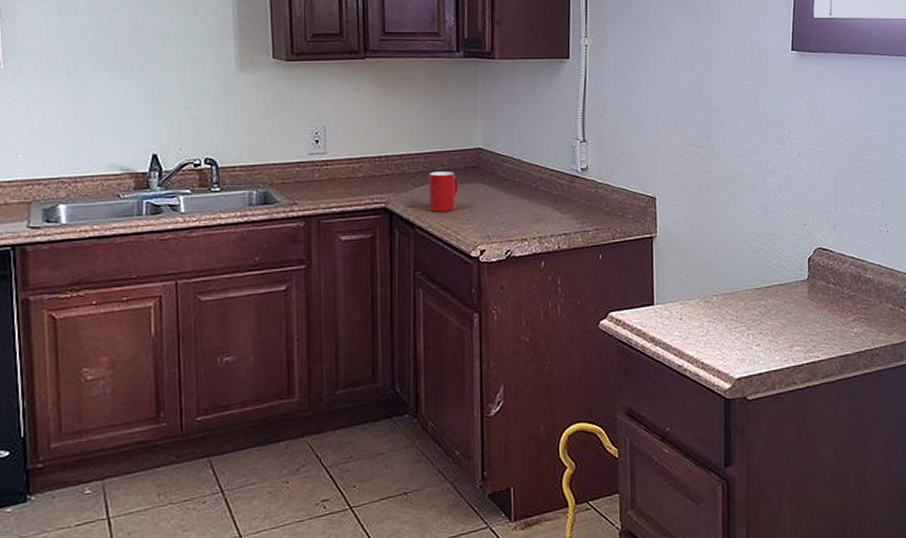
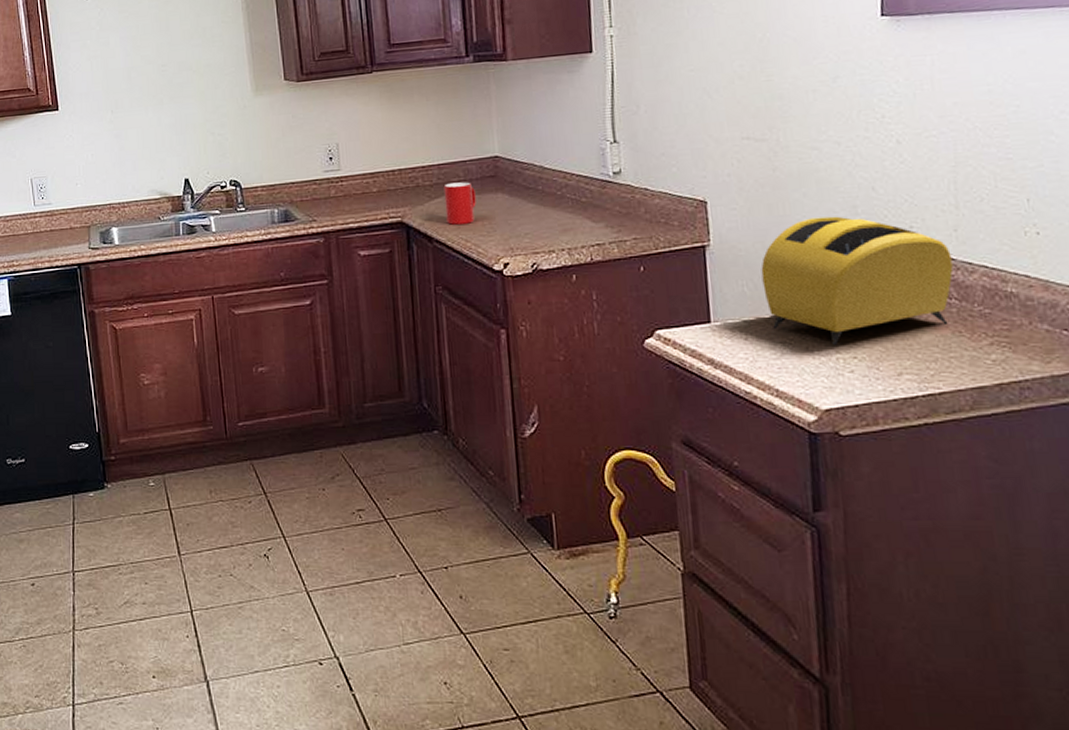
toaster: none [695,214,832,324] -> present [761,216,954,346]

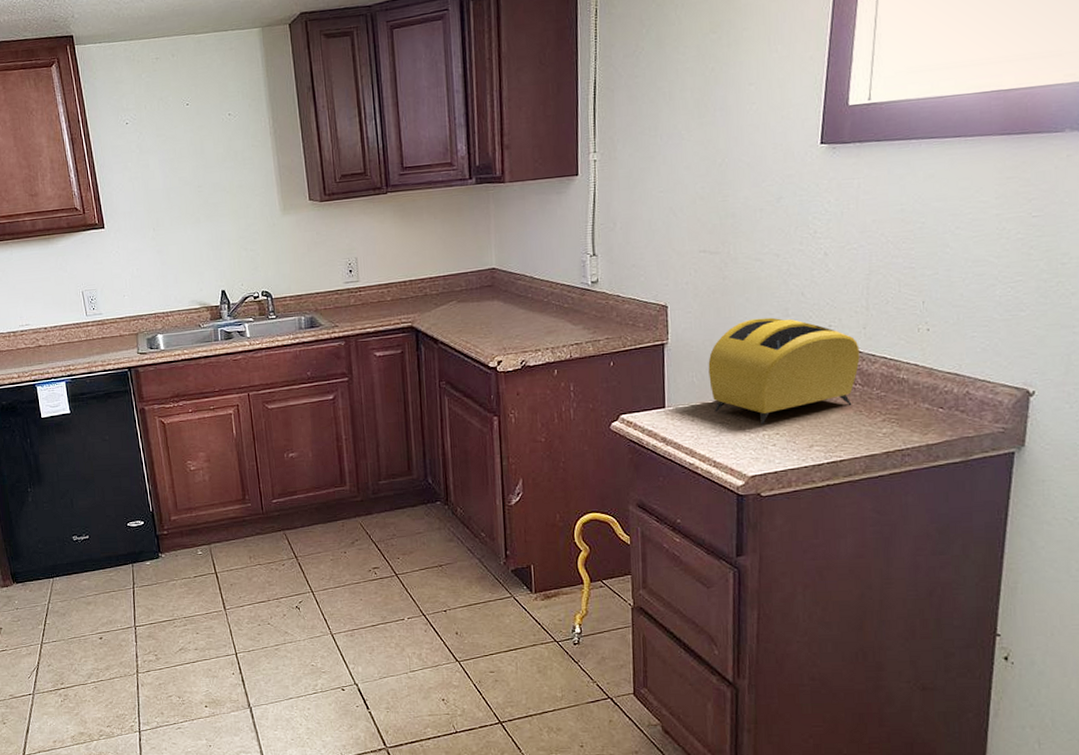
cup: present [443,182,476,225] -> none [448,291,476,329]

